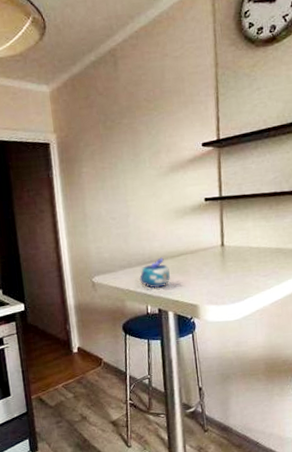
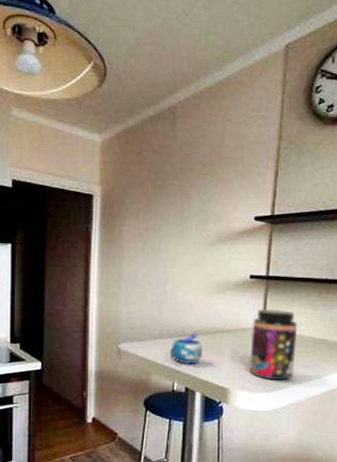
jar: none [212,226,256,292] -> present [249,308,298,381]

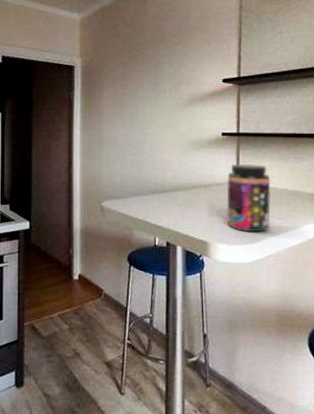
mug: present [169,332,203,365] -> none [150,188,181,220]

